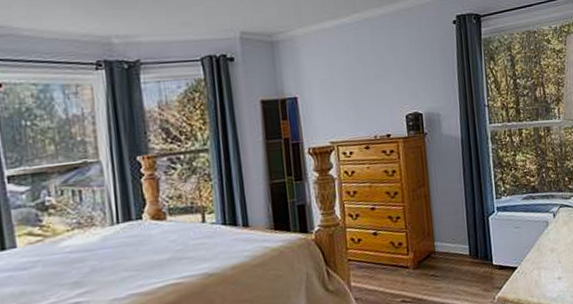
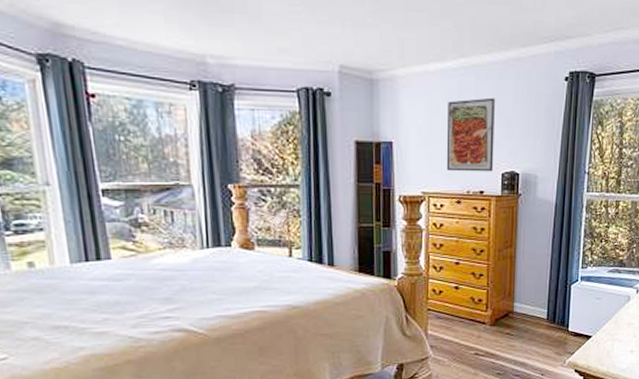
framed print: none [346,46,397,119] -> present [446,97,495,172]

